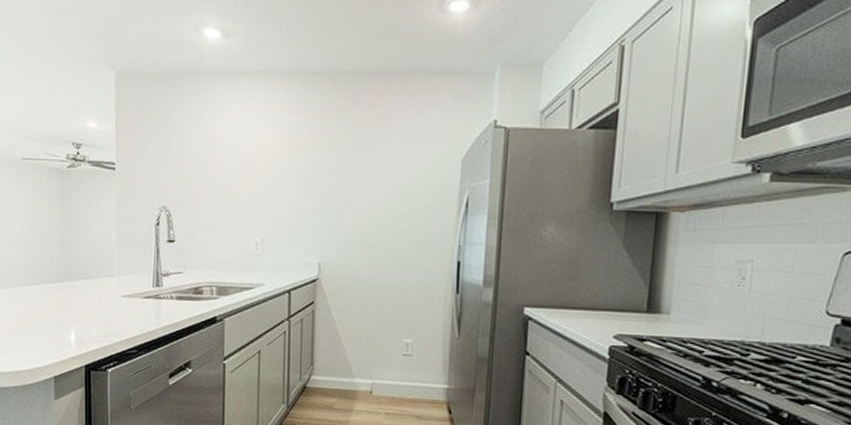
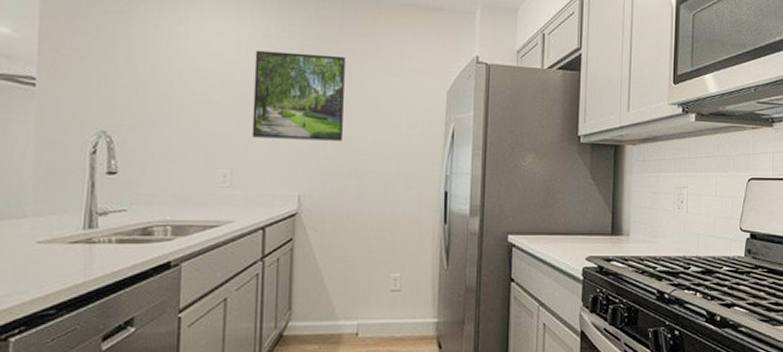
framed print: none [278,128,361,212] -> present [251,50,345,141]

